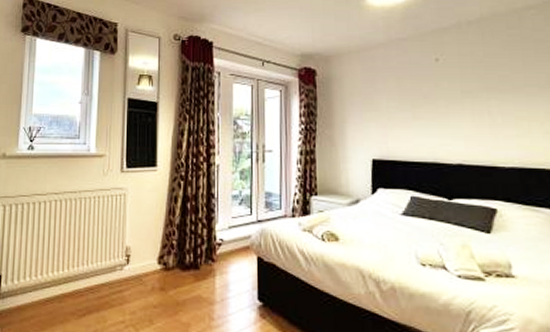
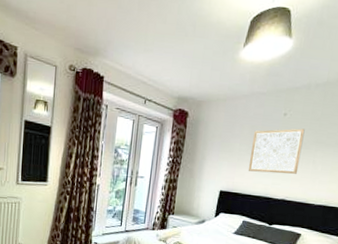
wall art: none [402,74,471,132] -> present [248,128,305,174]

